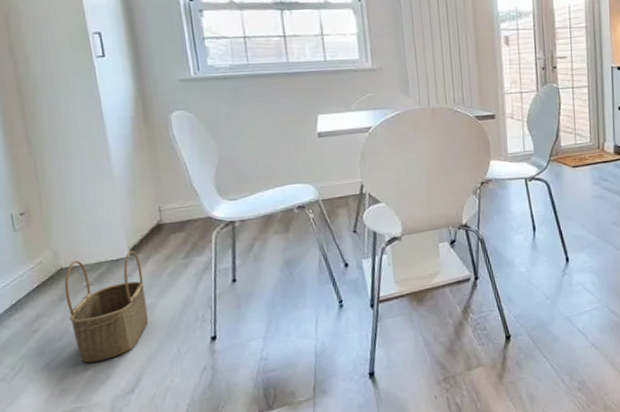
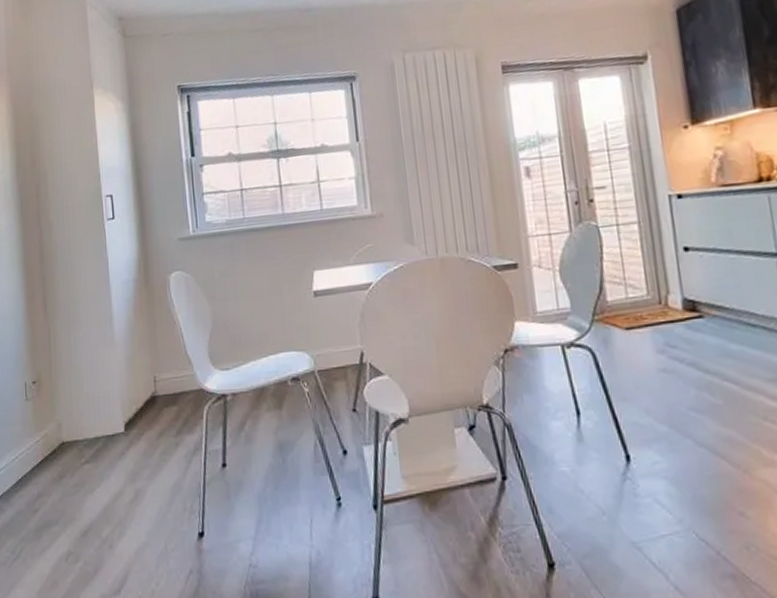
wicker basket: present [64,250,149,363] -> none [64,424,138,552]

